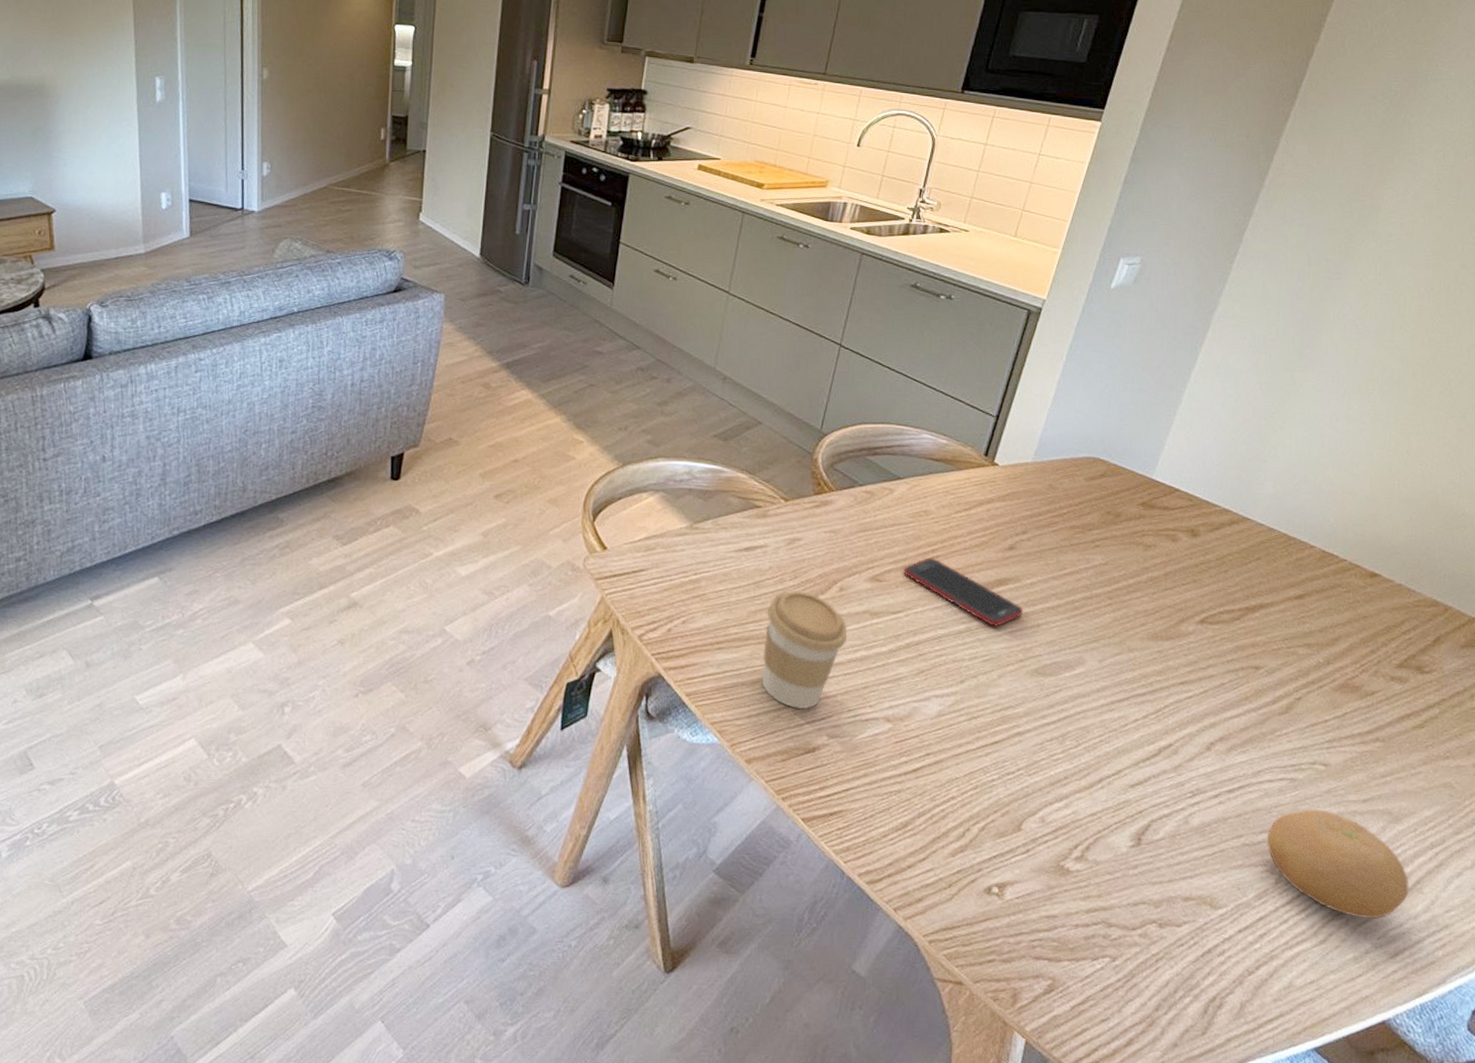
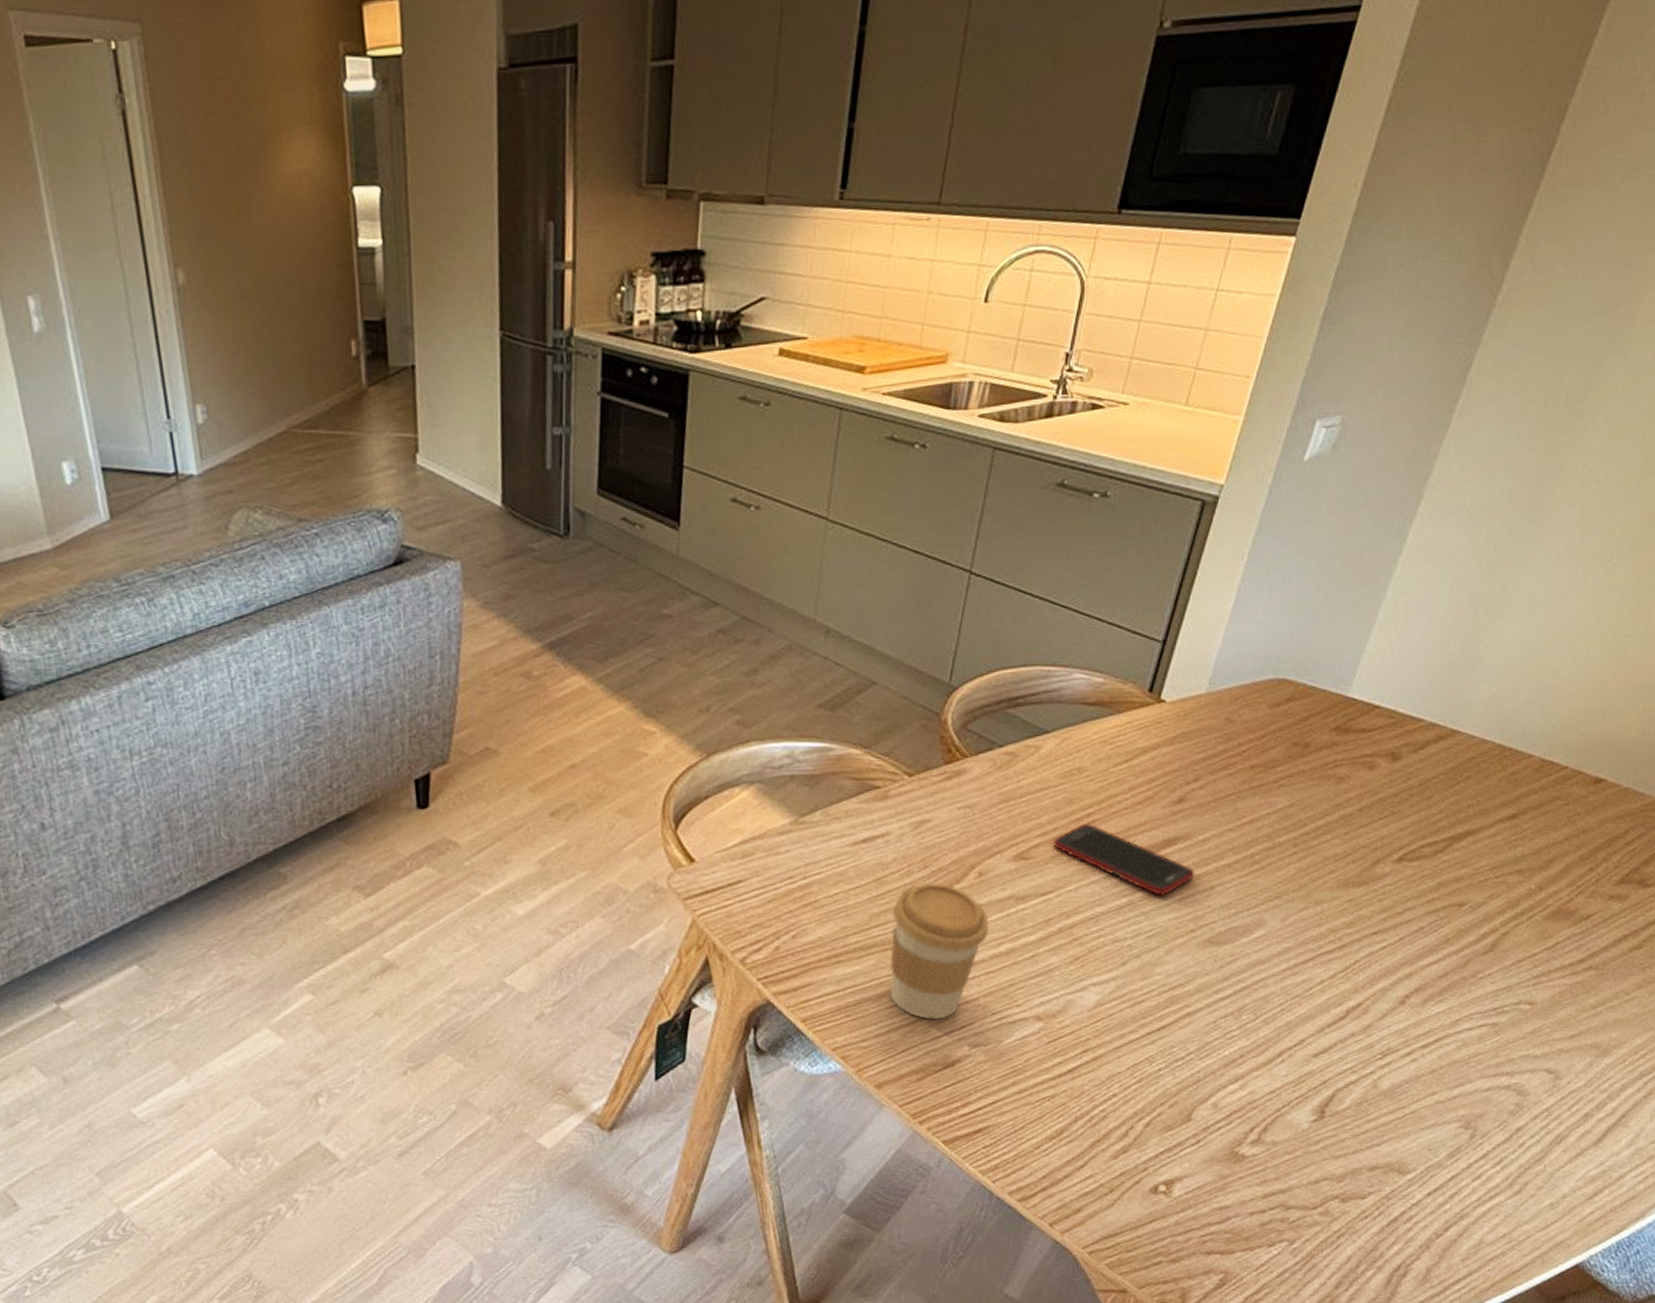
fruit: present [1266,808,1409,919] -> none [1462,1052,1614,1163]

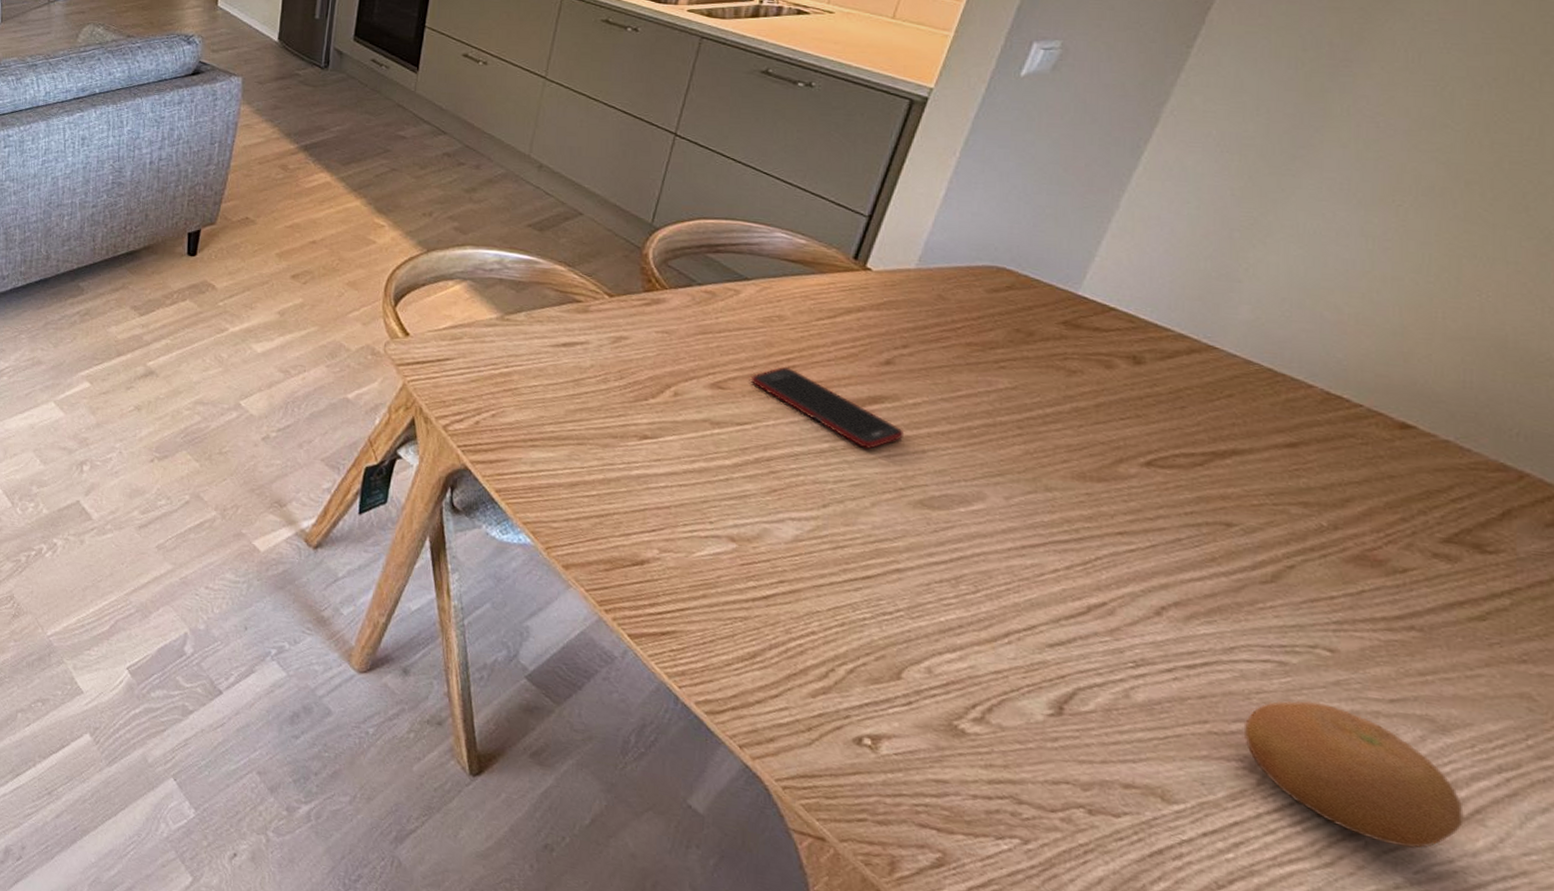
coffee cup: present [889,883,989,1020] -> none [581,392,684,519]
fruit: none [1462,1052,1614,1163] -> present [1243,701,1464,848]

